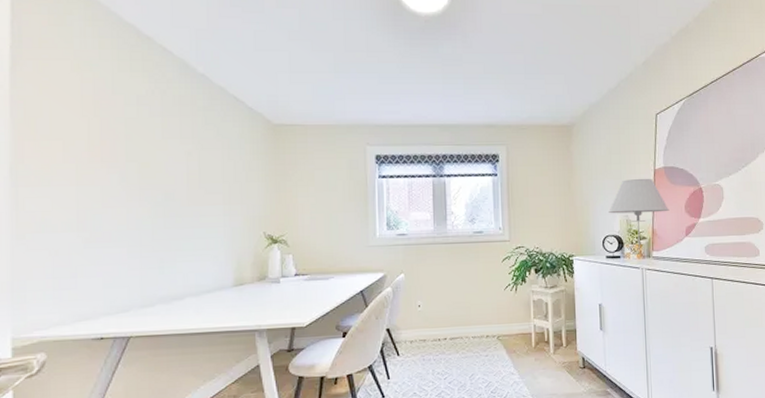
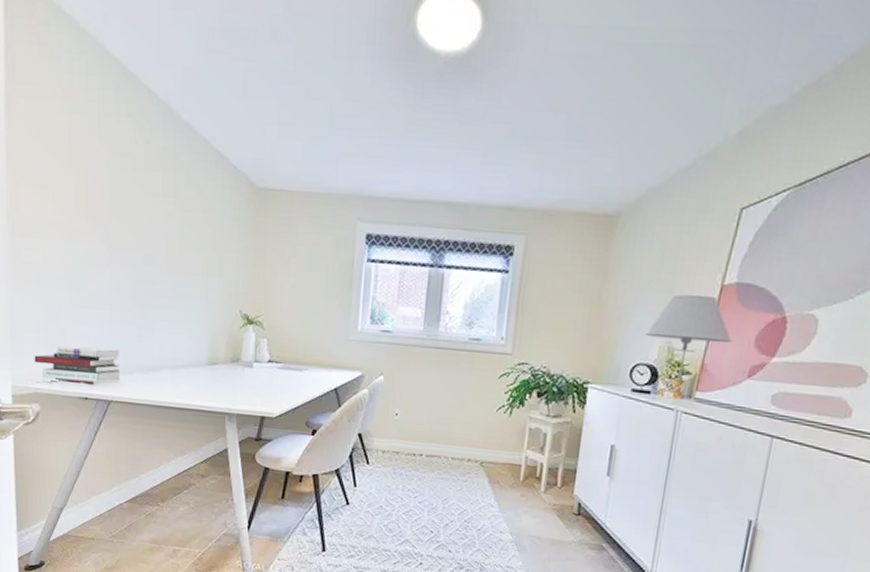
books: none [40,284,141,325] -> present [34,346,121,385]

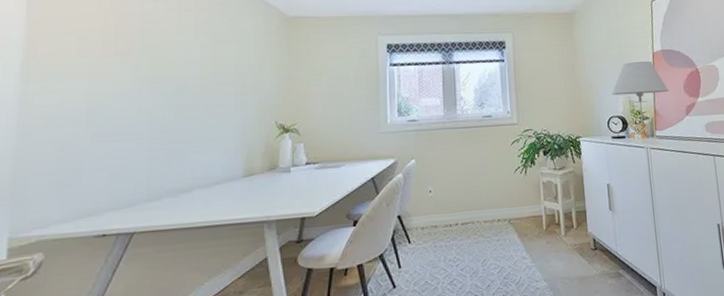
books: present [34,346,121,385] -> none [41,178,147,223]

